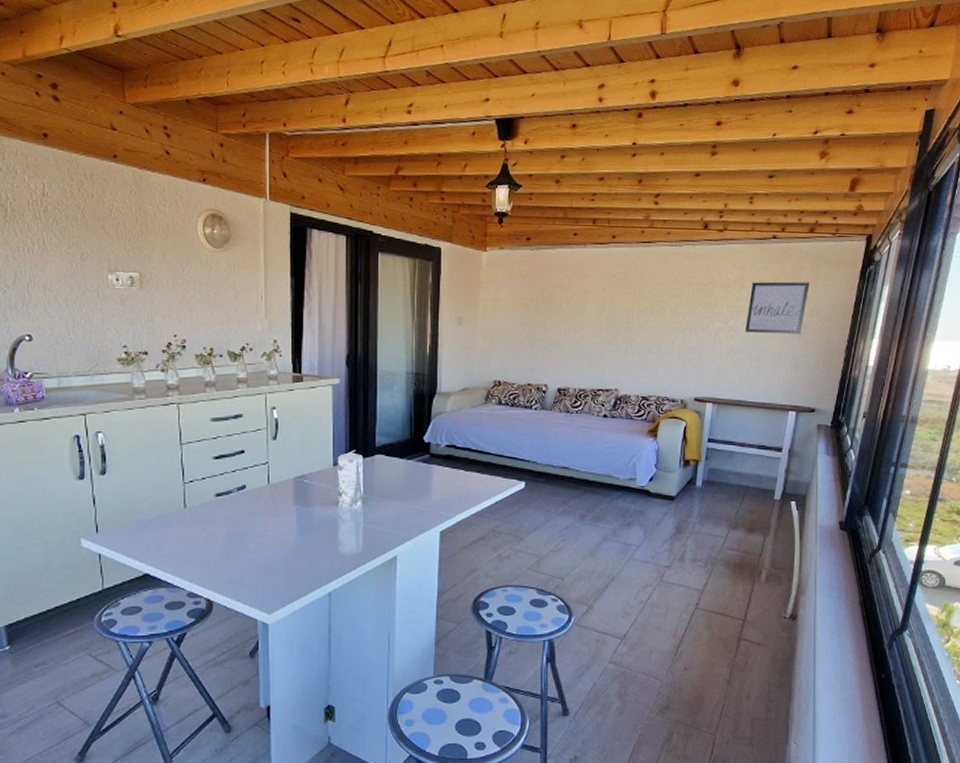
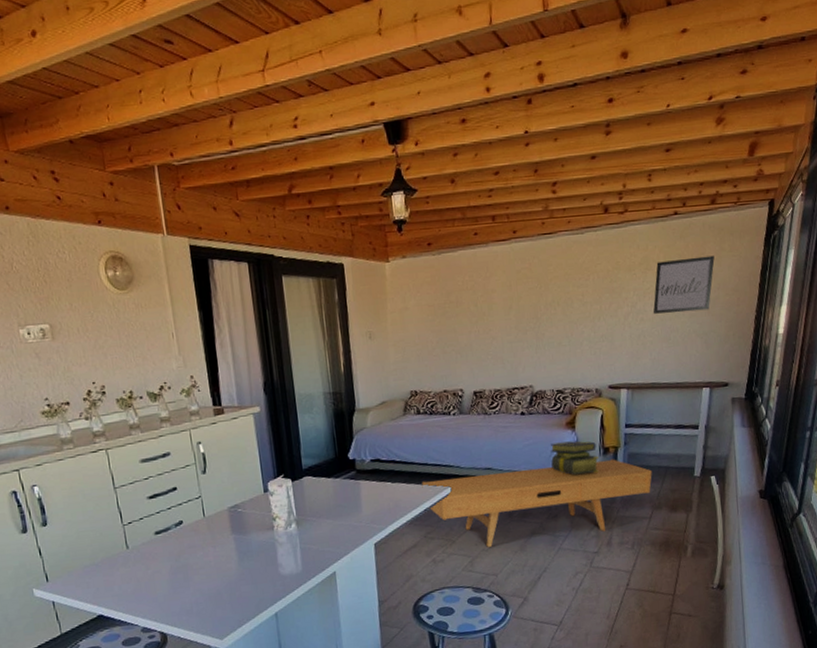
tv console: none [495,472,731,548] -> present [421,459,652,547]
stack of books: none [630,449,678,485] -> present [550,441,599,476]

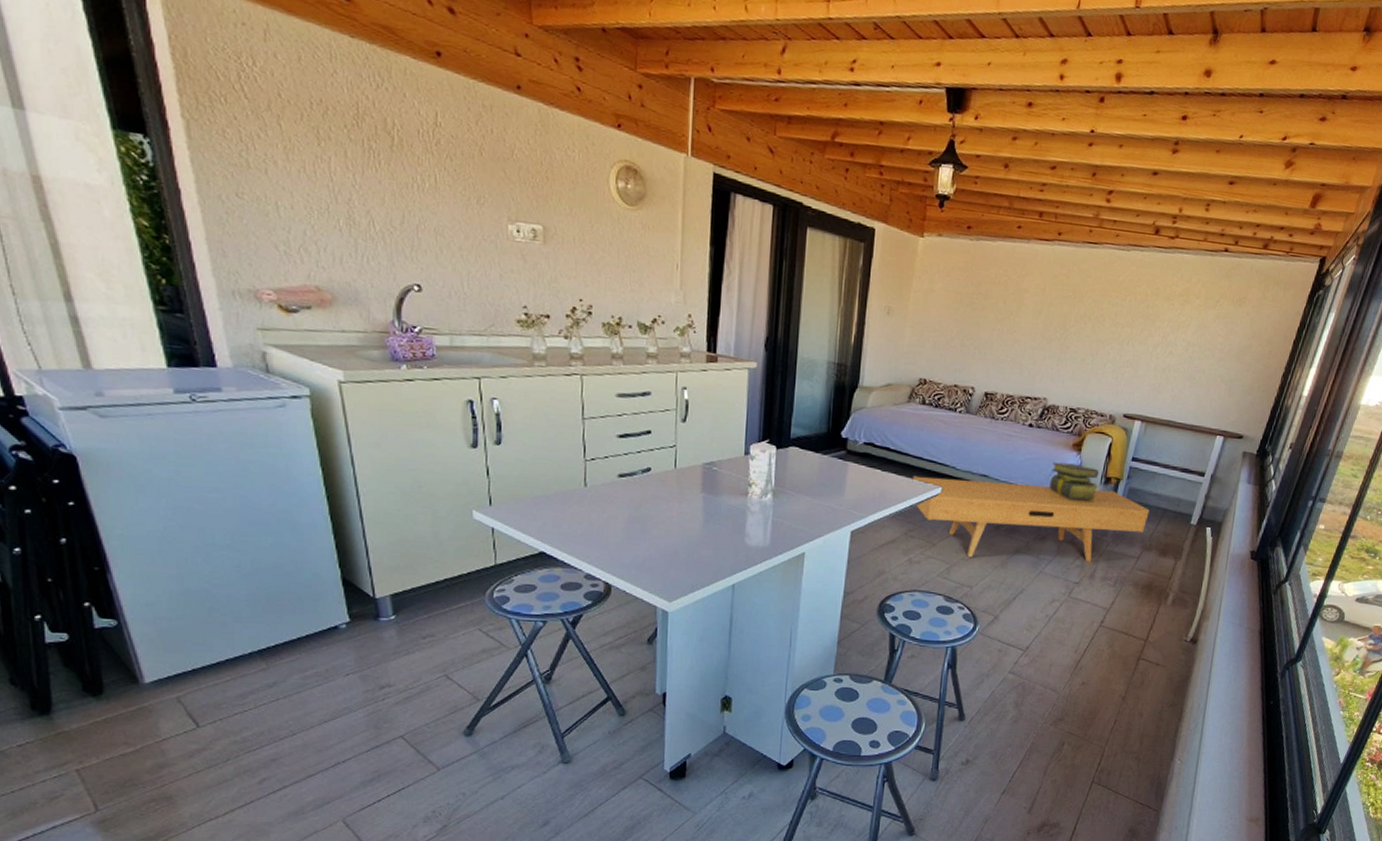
wall art: present [653,255,715,314] -> none [1183,297,1256,357]

